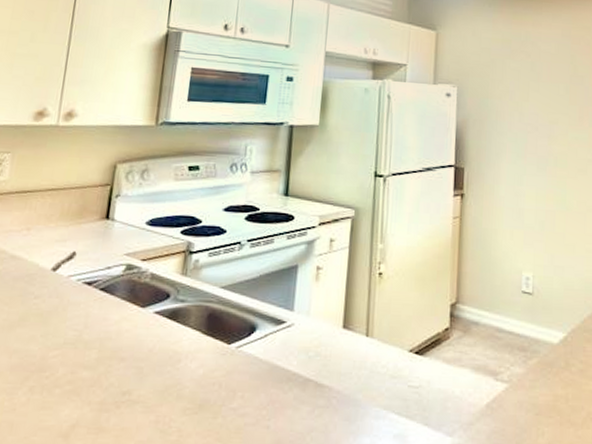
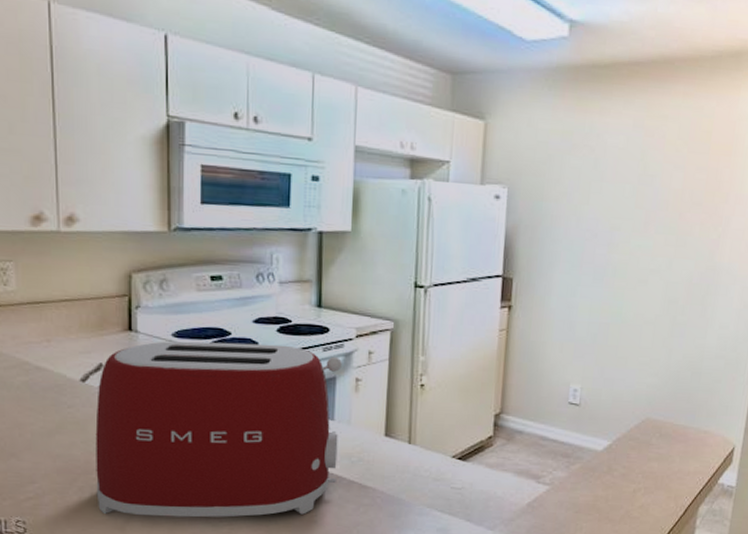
toaster: none [45,229,304,423] -> present [95,341,342,518]

